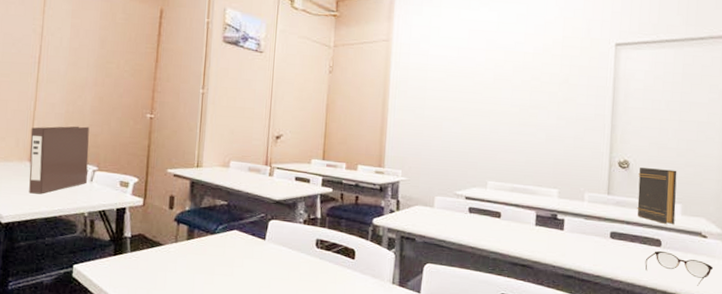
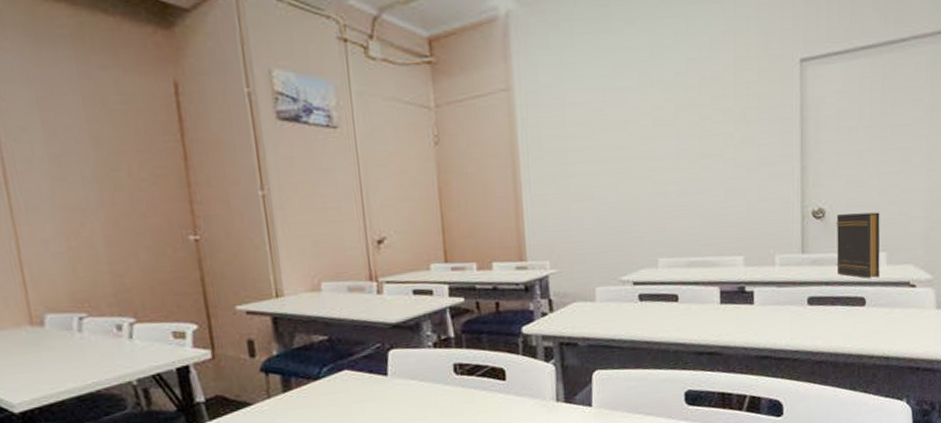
binder: present [29,126,89,194] -> none [21,265,125,368]
spectacles: present [645,251,714,286] -> none [848,310,924,344]

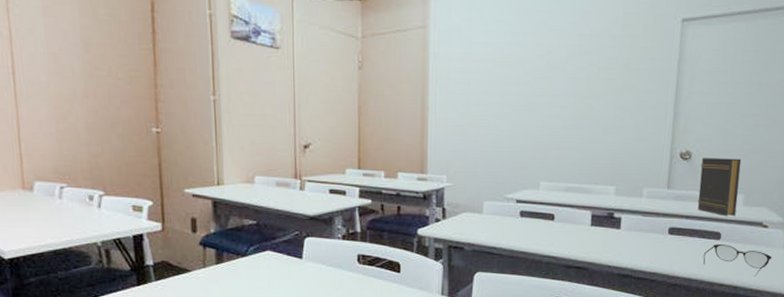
spectacles: none [848,310,924,344] -> present [703,244,773,277]

